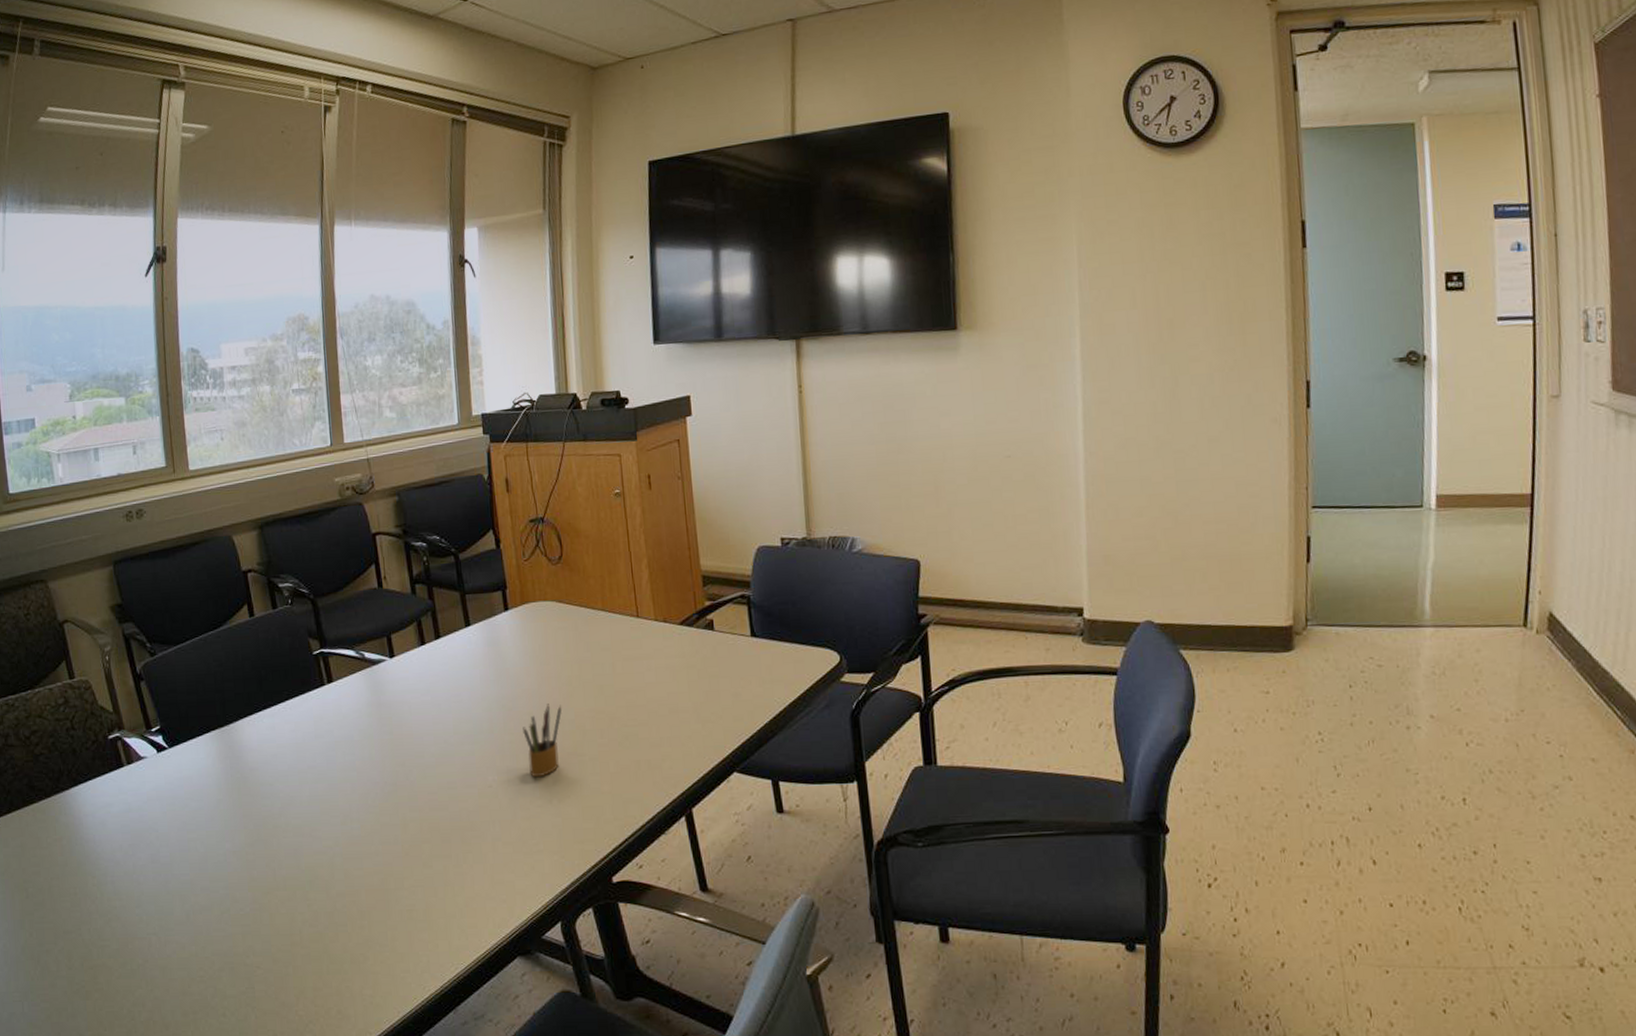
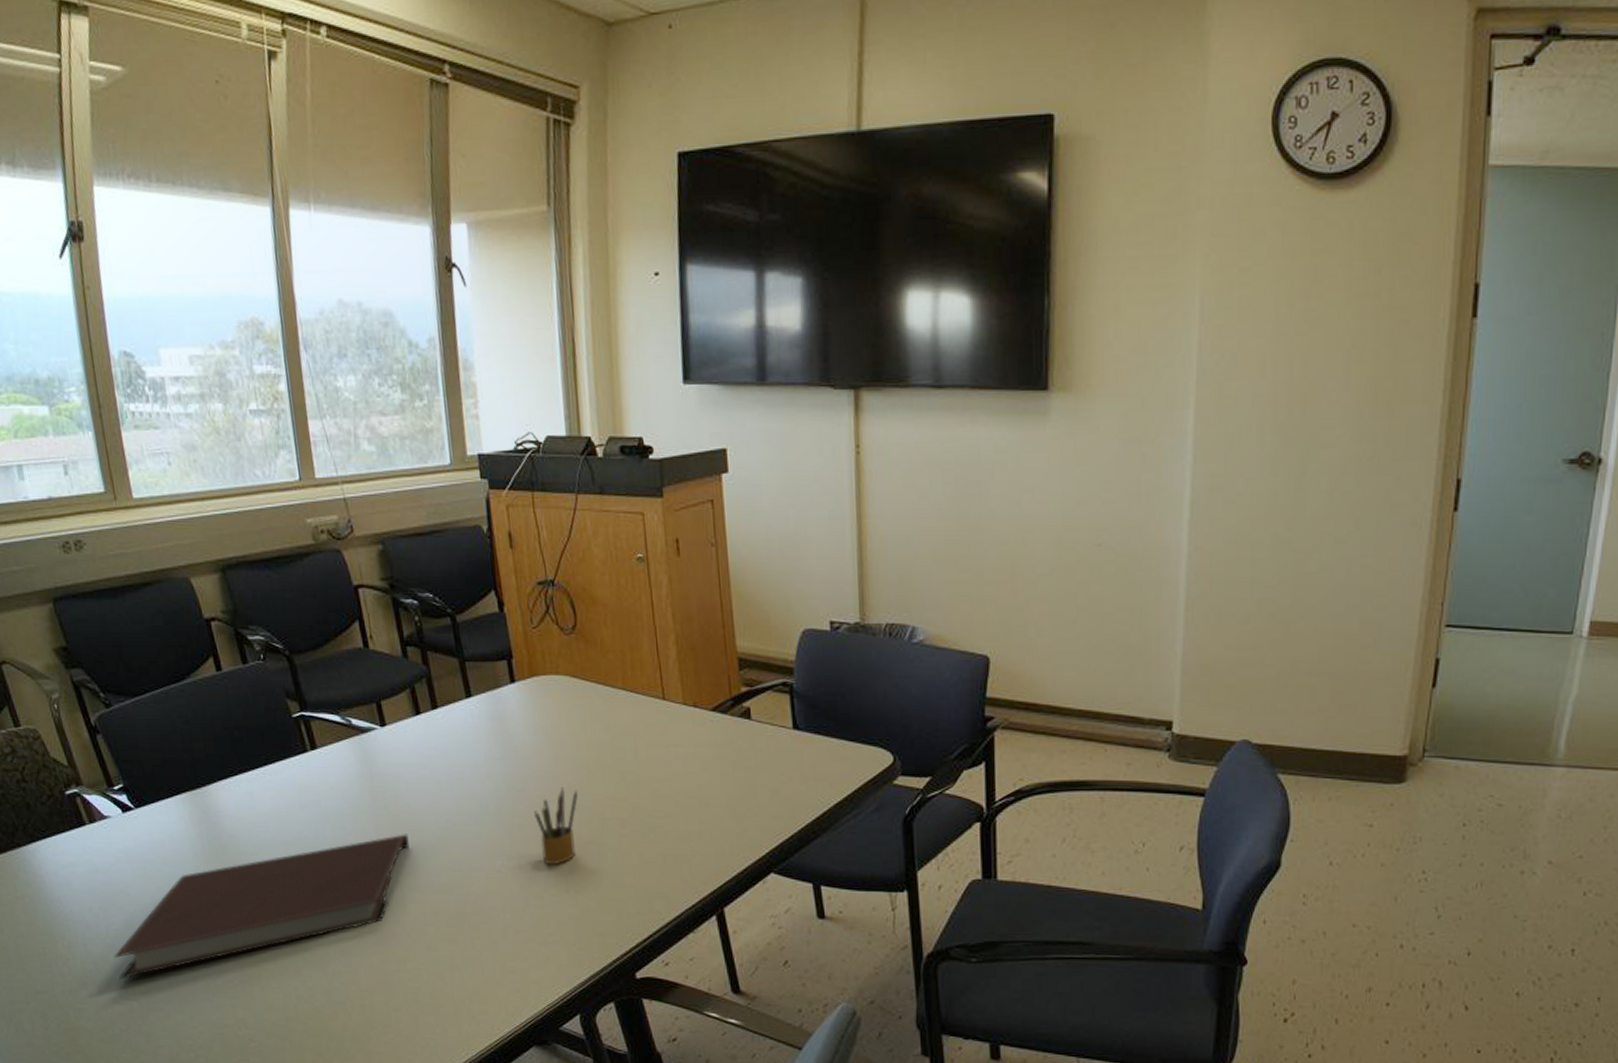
notebook: none [138,756,411,915] -> present [113,834,409,980]

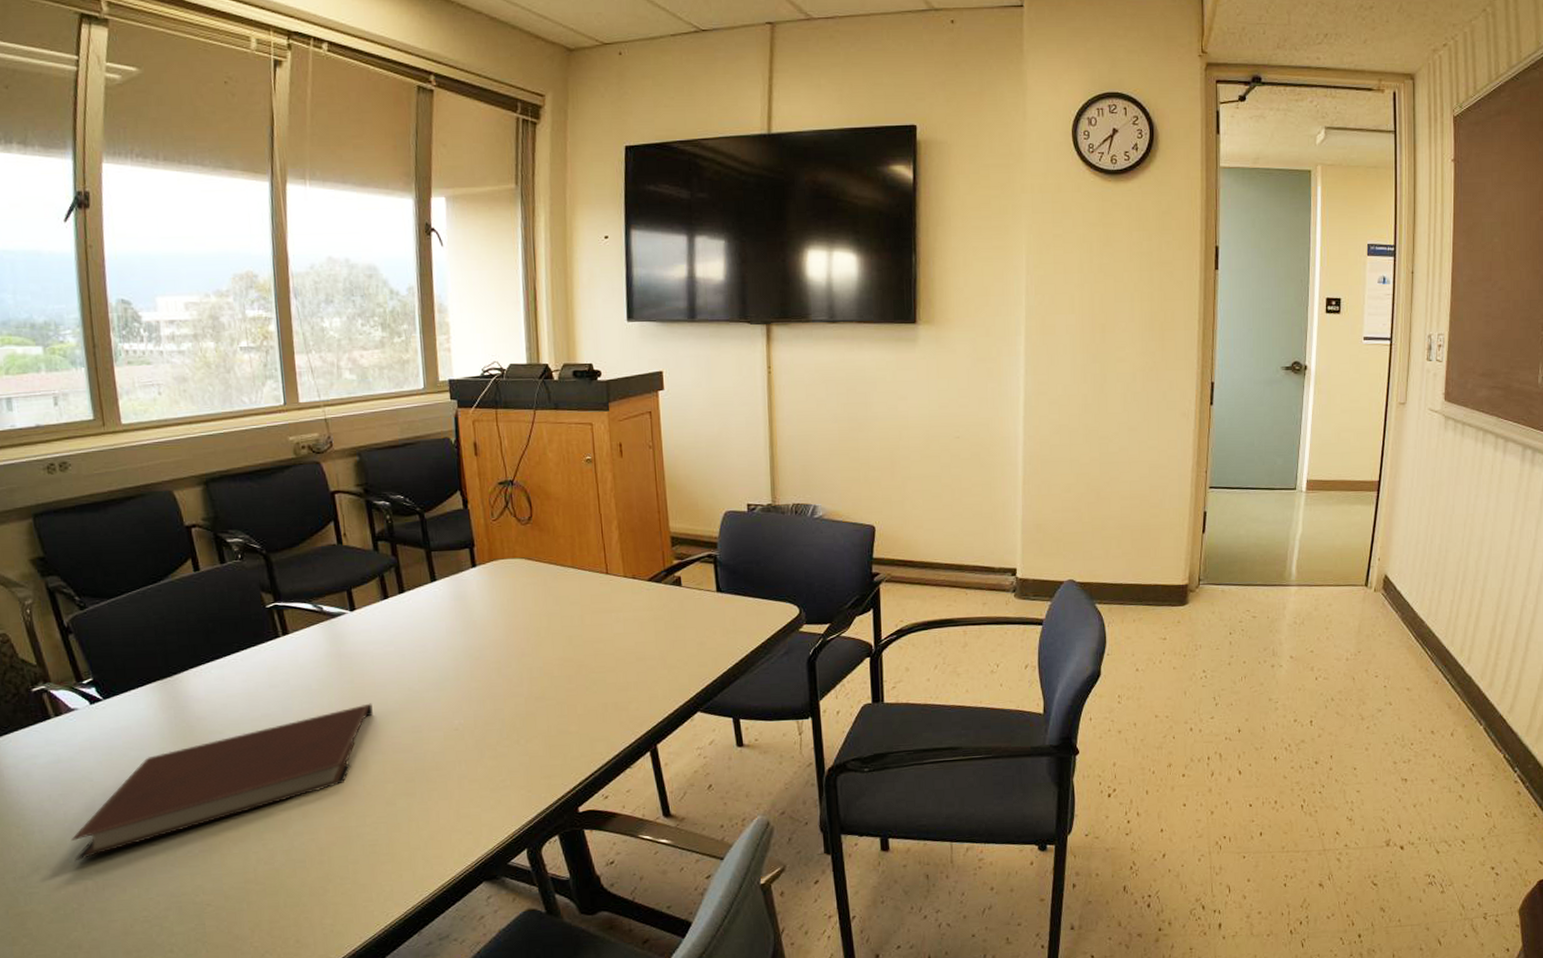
pencil box: present [534,787,579,865] -> none [490,653,531,721]

